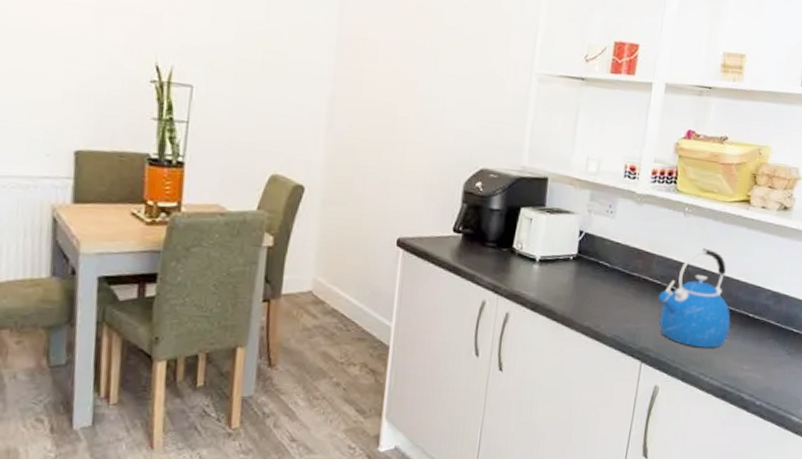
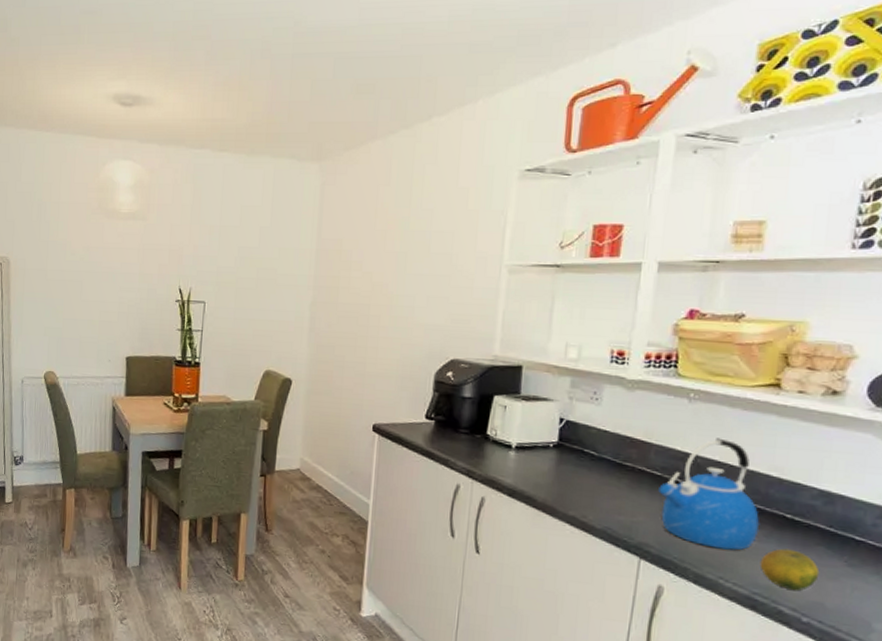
fruit: none [729,343,770,379] -> present [759,548,820,591]

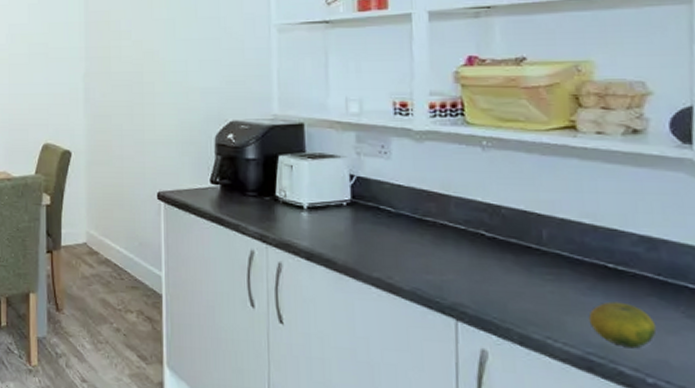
kettle: present [658,438,760,551] -> none [465,186,582,306]

